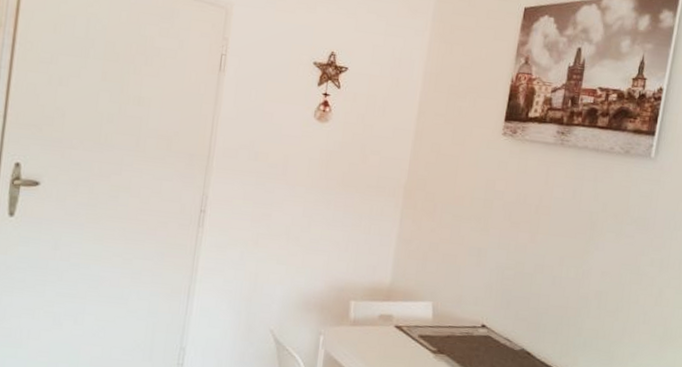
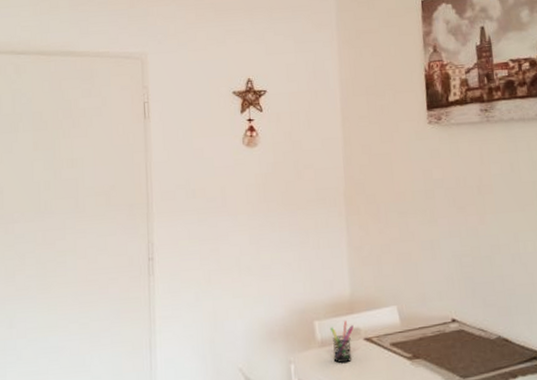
pen holder: none [362,306,387,345] -> present [329,320,354,364]

